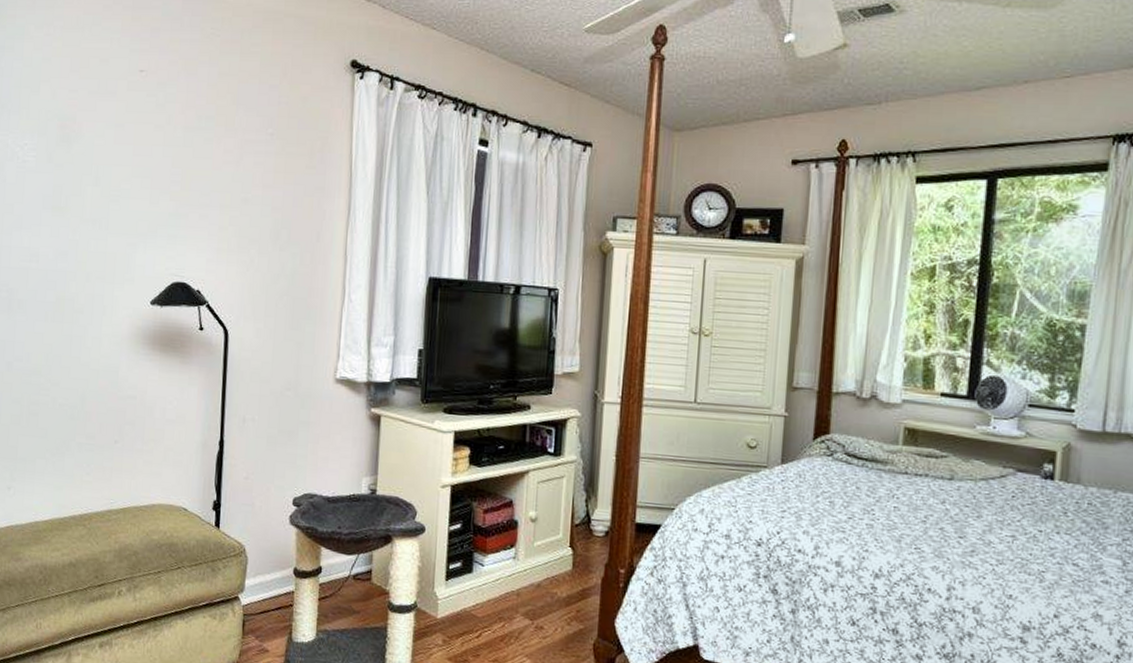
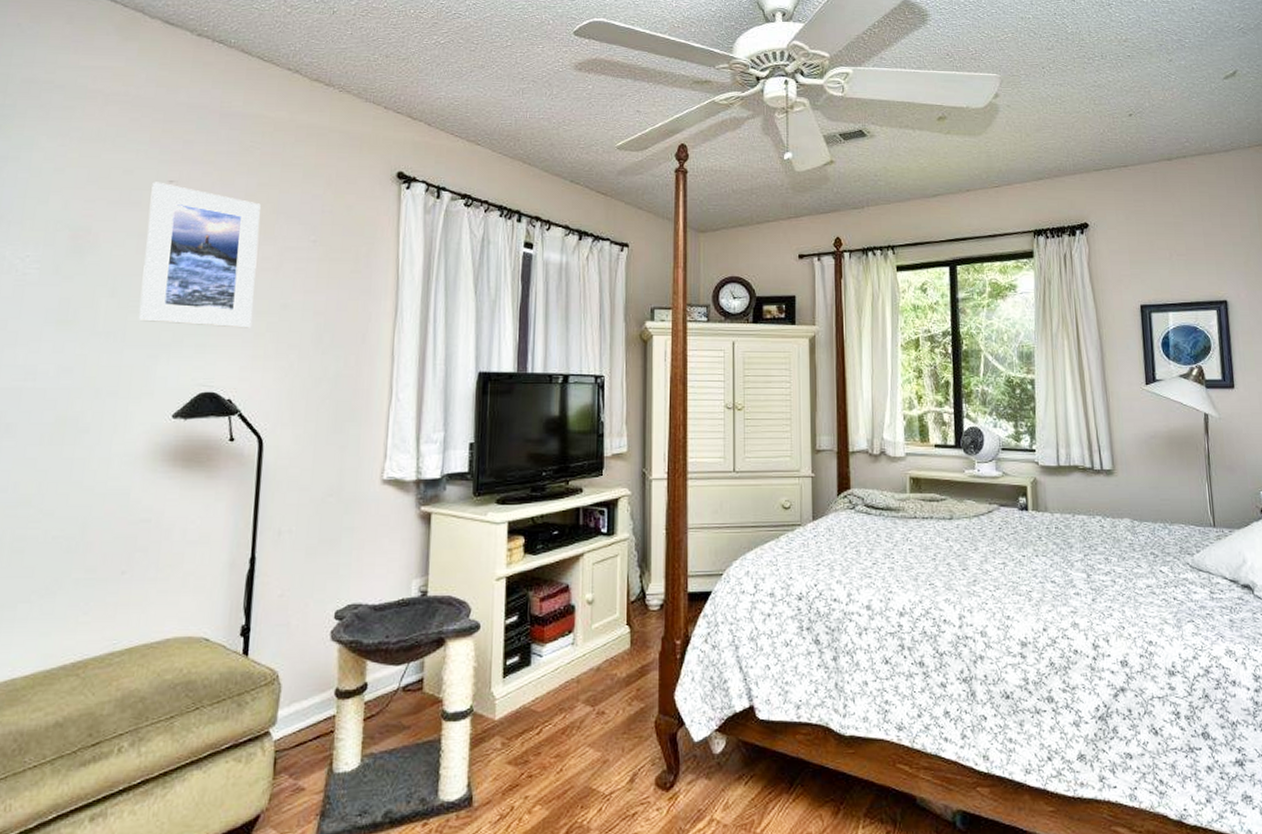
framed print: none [119,71,222,221] -> present [139,182,261,328]

